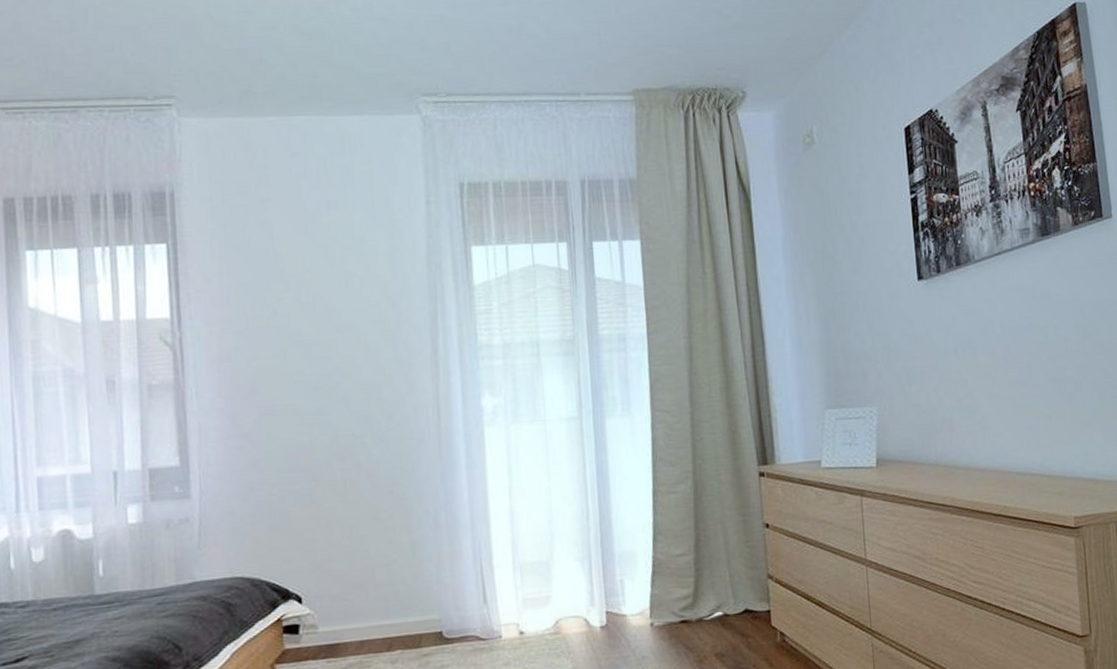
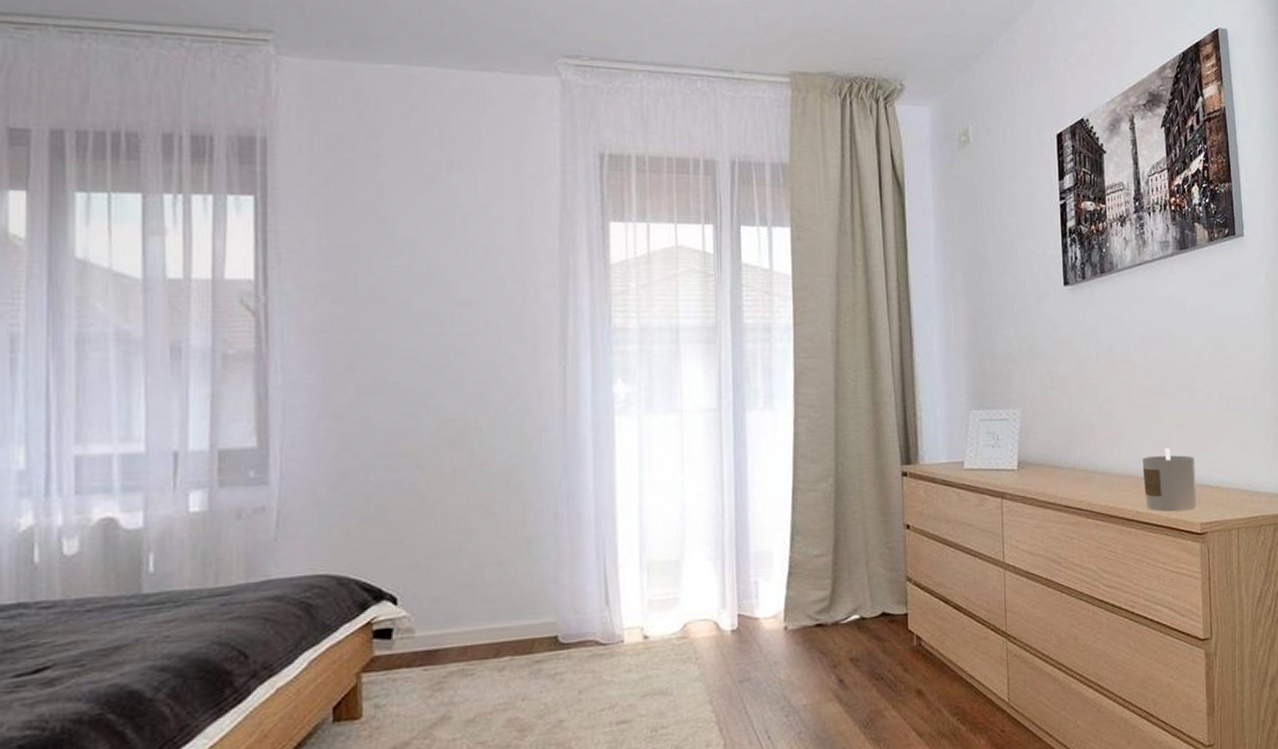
candle: none [1008,441,1070,506] -> present [1142,448,1197,512]

